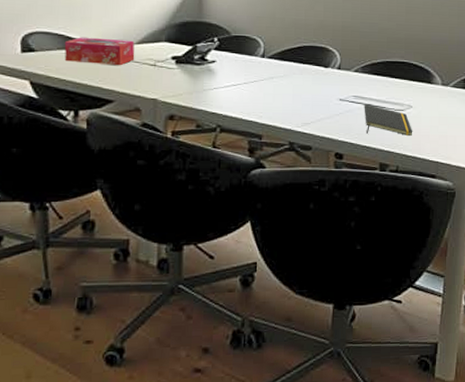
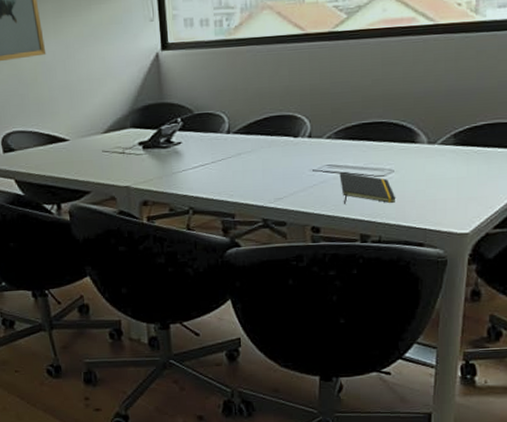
tissue box: present [64,37,135,66] -> none [39,130,104,158]

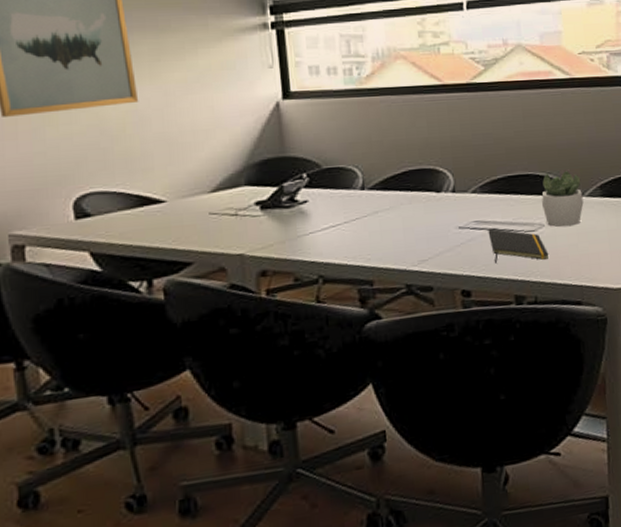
succulent plant: none [394,119,435,174] -> present [541,171,584,227]

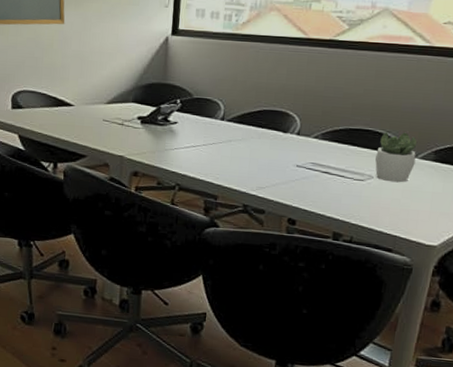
notepad: present [488,229,549,263] -> none [321,172,372,207]

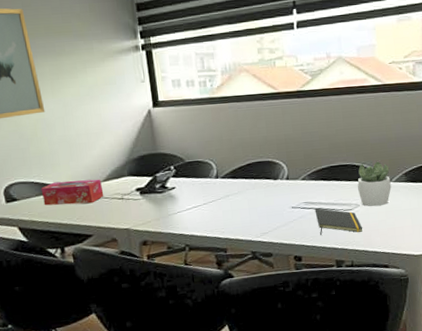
tissue box: none [46,96,106,124] -> present [41,179,104,206]
notepad: none [321,172,372,207] -> present [315,208,363,235]

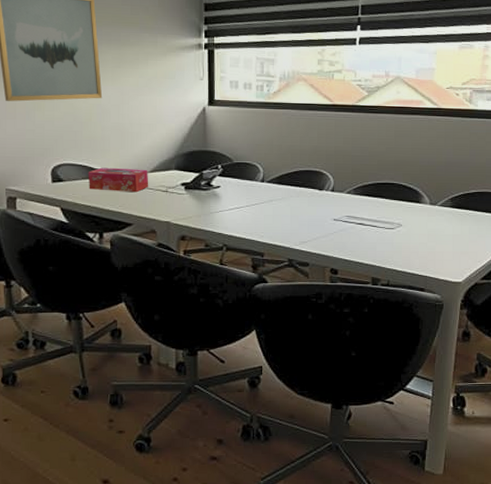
notepad: present [315,208,363,235] -> none [356,223,403,252]
succulent plant: present [357,161,391,207] -> none [402,183,436,229]

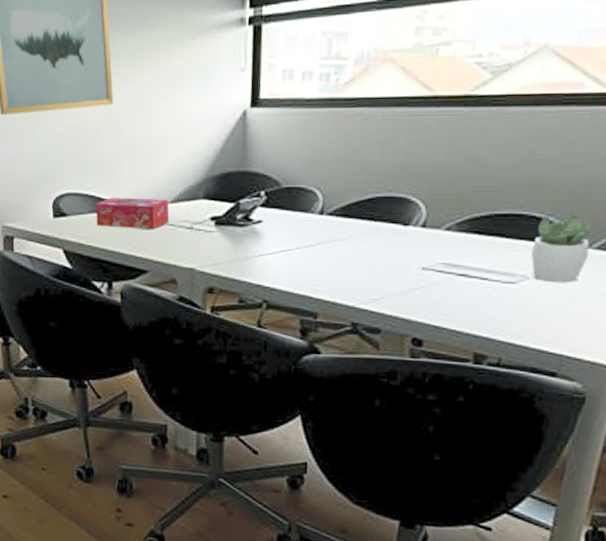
succulent plant: none [402,183,436,229] -> present [531,214,592,283]

